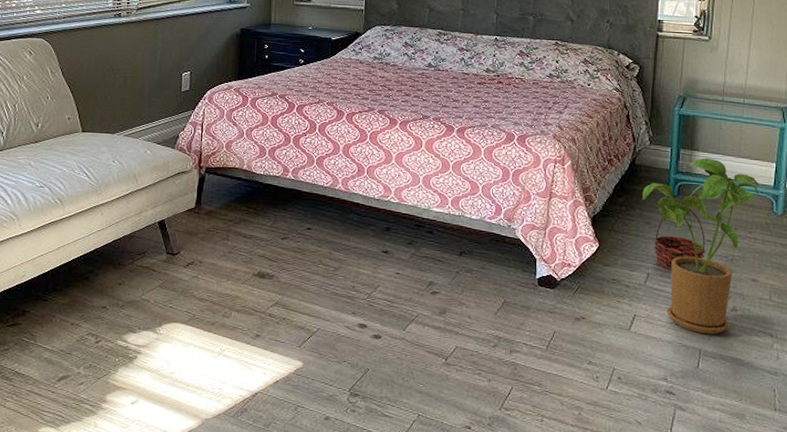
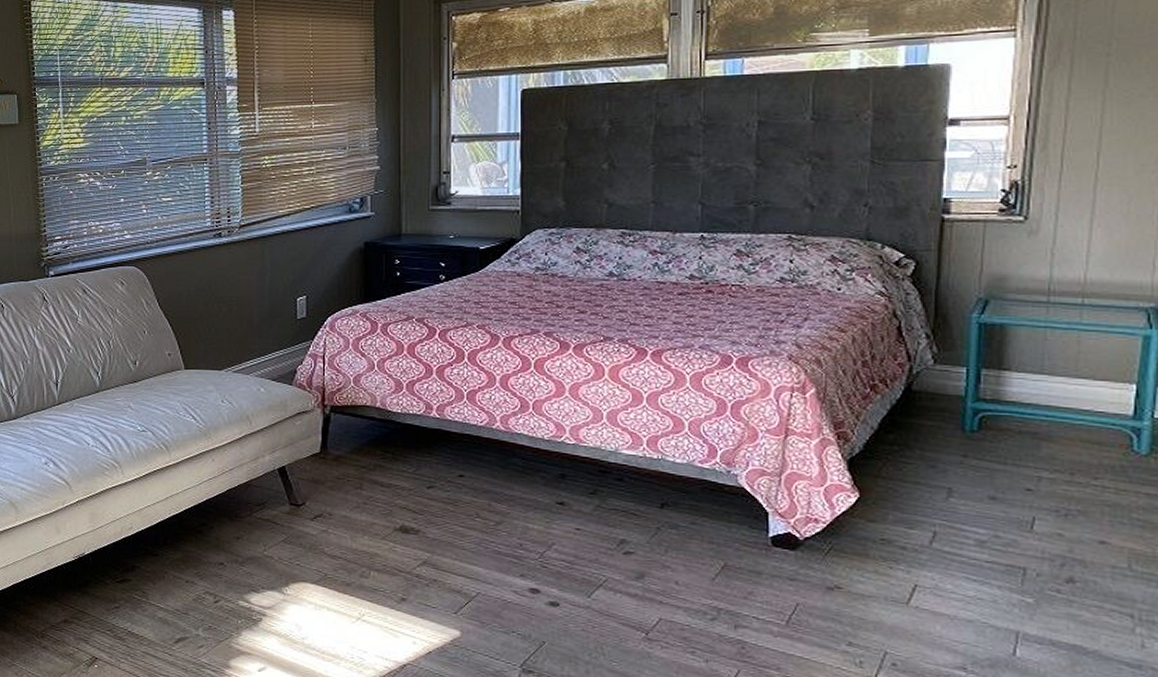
house plant: present [642,157,759,335] -> none [924,379,1110,613]
basket: present [654,205,705,270] -> none [942,442,1024,527]

